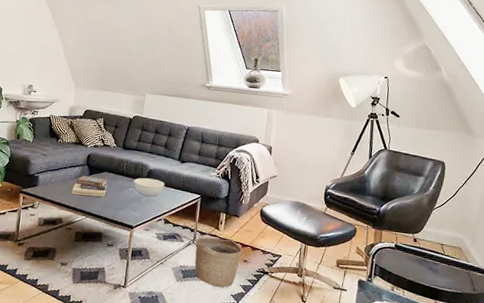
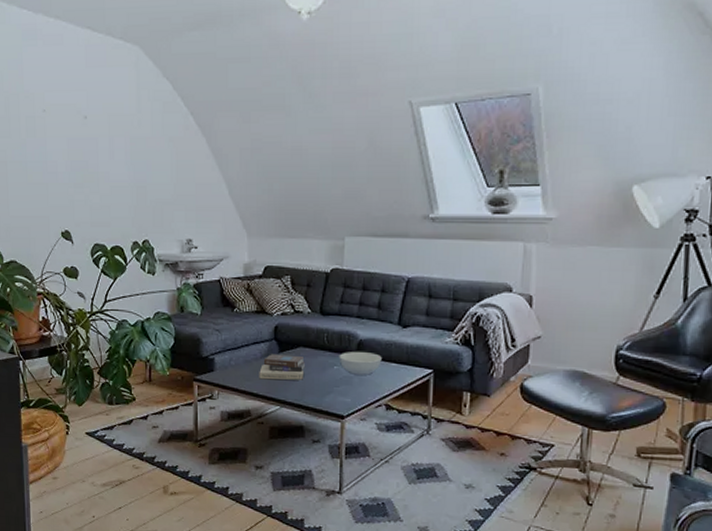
basket: present [194,237,242,288] -> none [429,425,497,490]

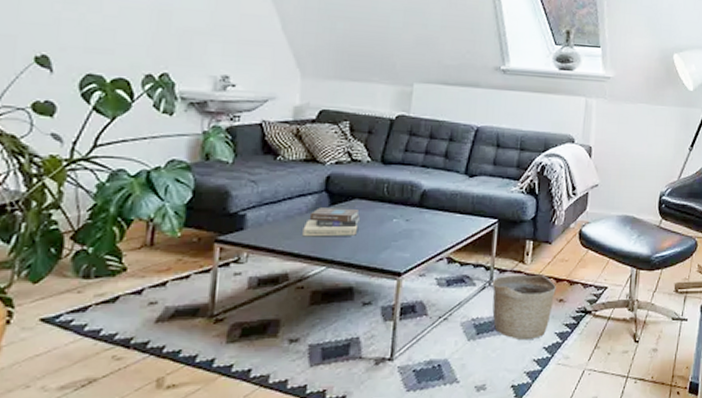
bowl: present [339,351,382,376] -> none [399,202,446,229]
basket: none [429,425,497,490] -> present [491,274,556,341]

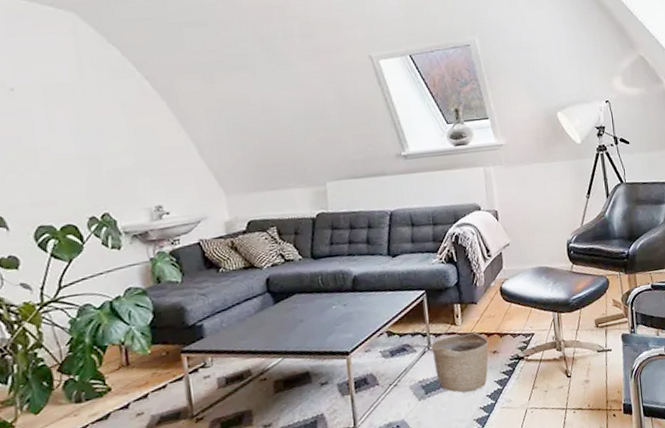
books: present [302,207,360,237] -> none [255,303,303,336]

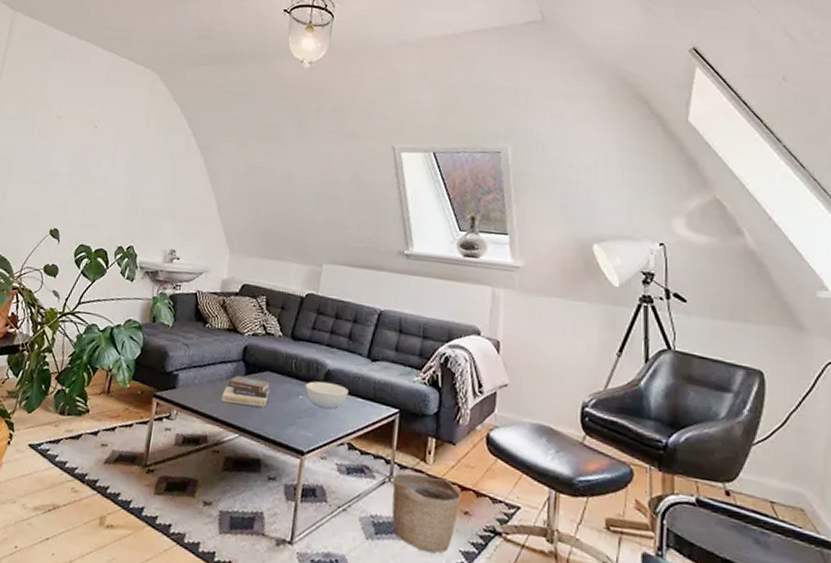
books: none [255,303,303,336] -> present [221,375,271,408]
bowl: none [335,285,378,311] -> present [305,381,349,409]

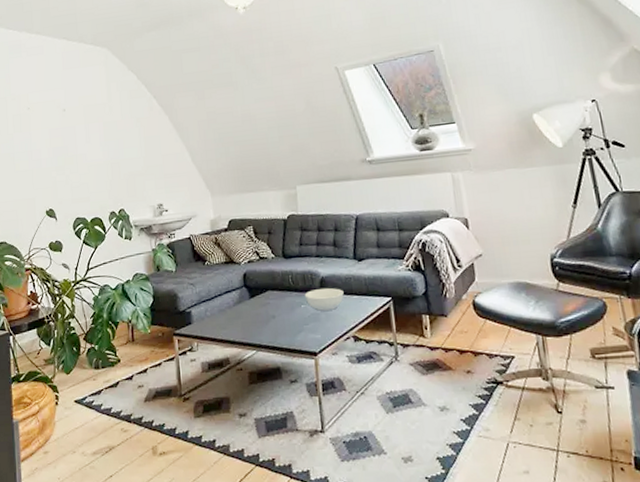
books: present [221,375,271,408] -> none [233,299,275,327]
basket: present [391,472,461,553] -> none [398,347,462,413]

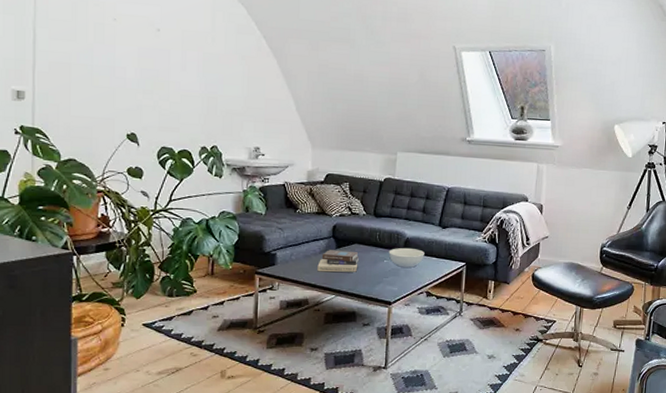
books: none [233,299,275,327] -> present [317,250,359,273]

